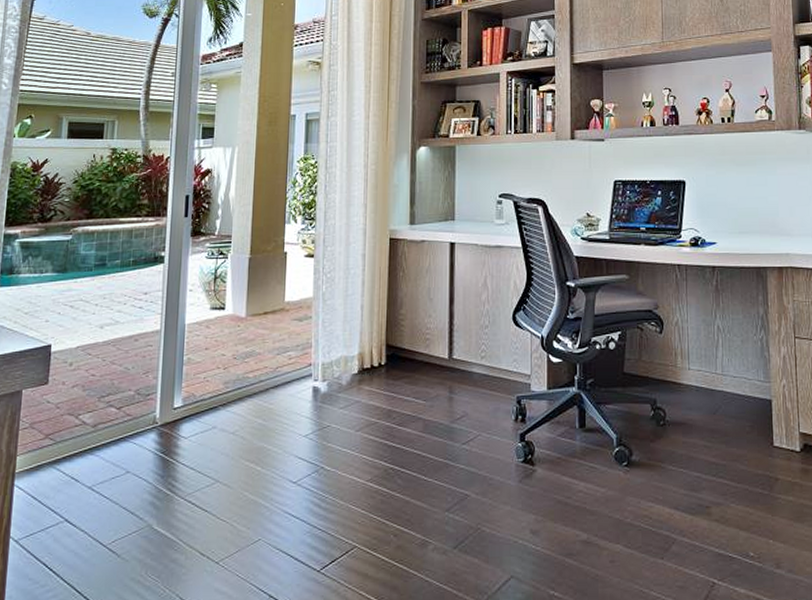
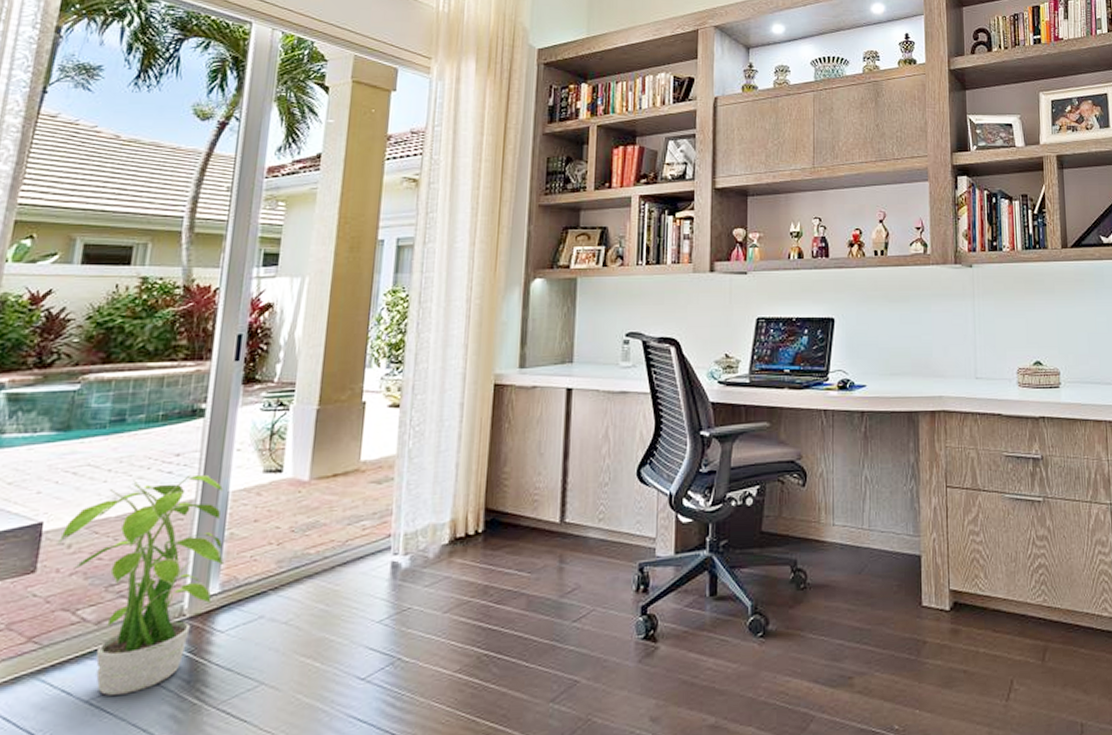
potted plant: none [62,309,185,483] -> present [57,474,225,695]

